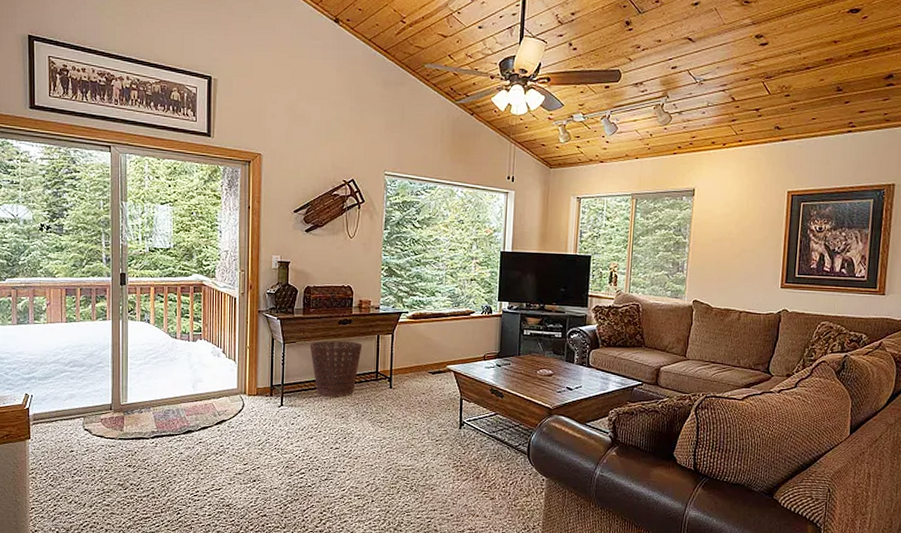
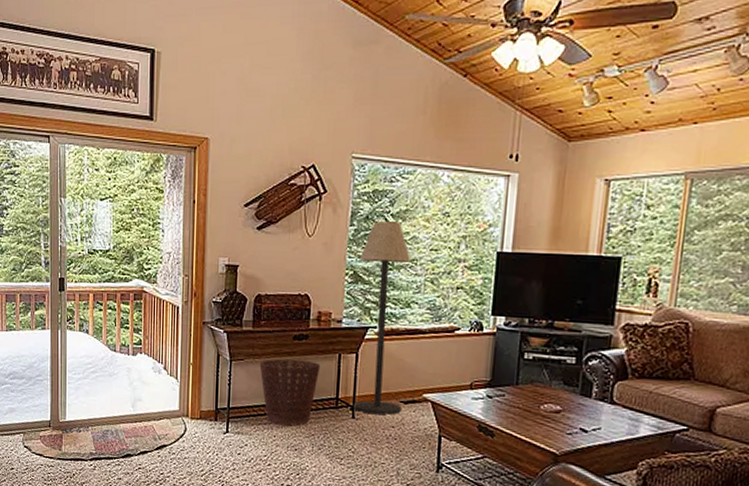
floor lamp: none [390,226,435,384] -> present [353,221,412,415]

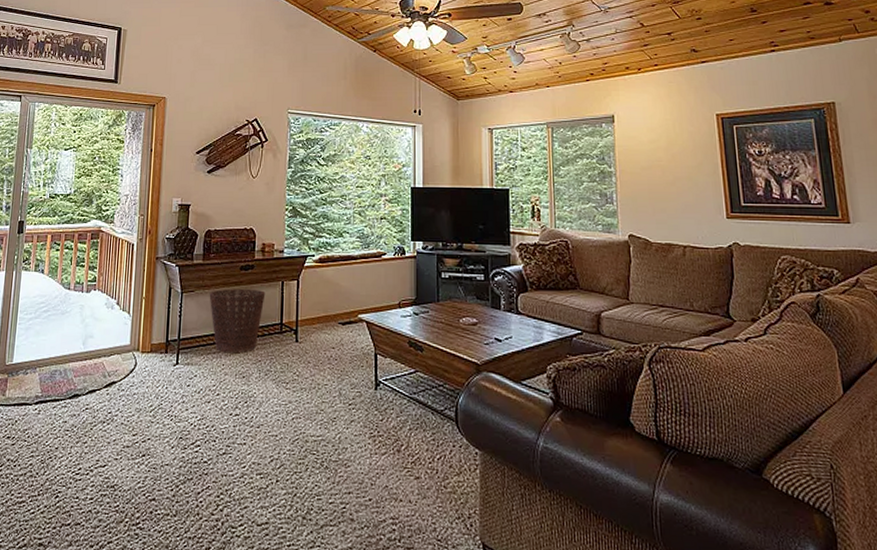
floor lamp: present [353,221,412,415] -> none [296,164,341,336]

